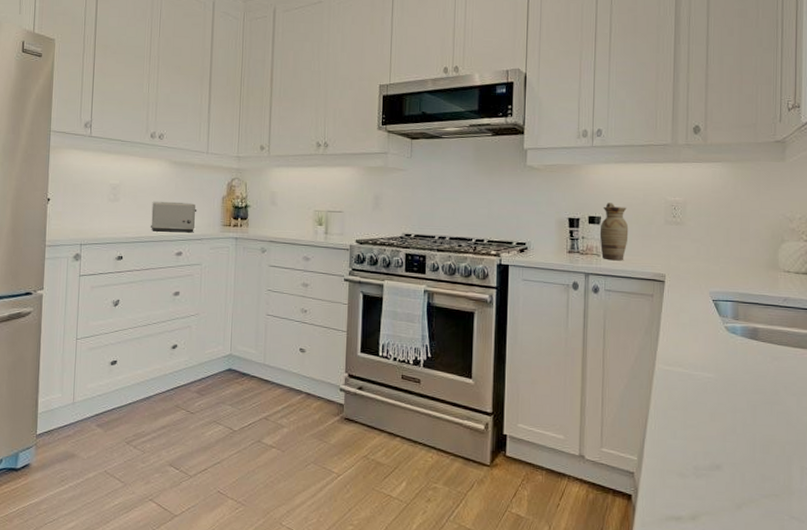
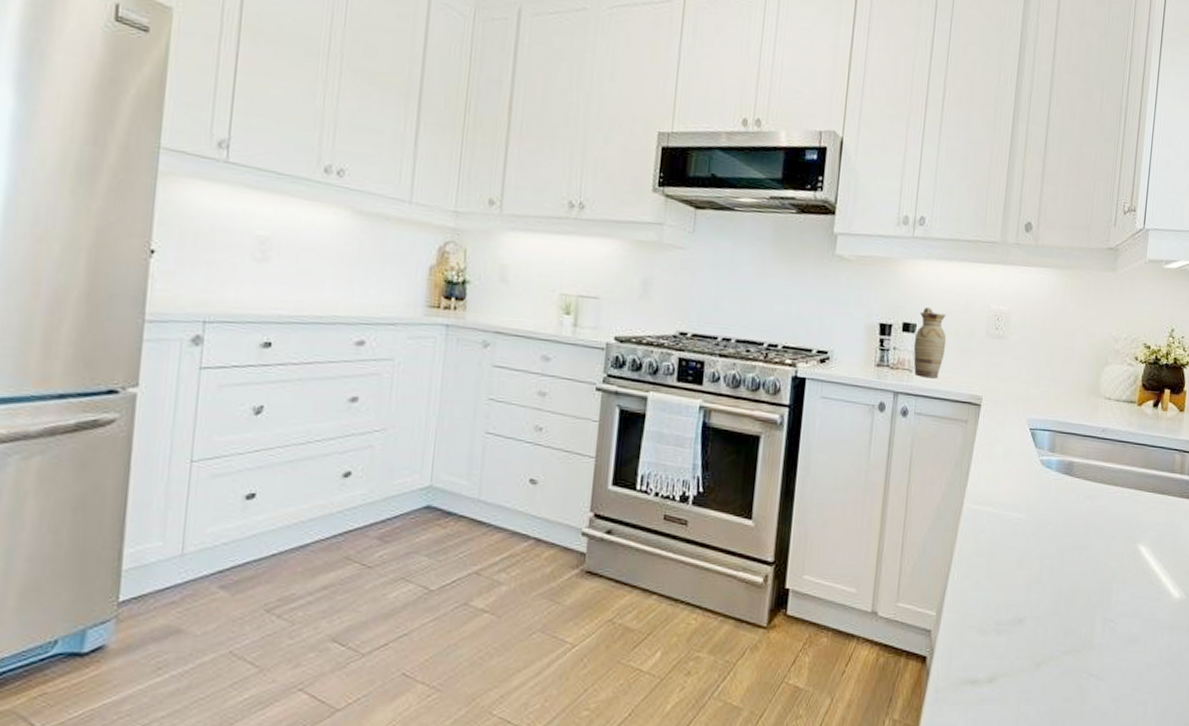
toaster: present [151,201,197,233] -> none [318,265,391,314]

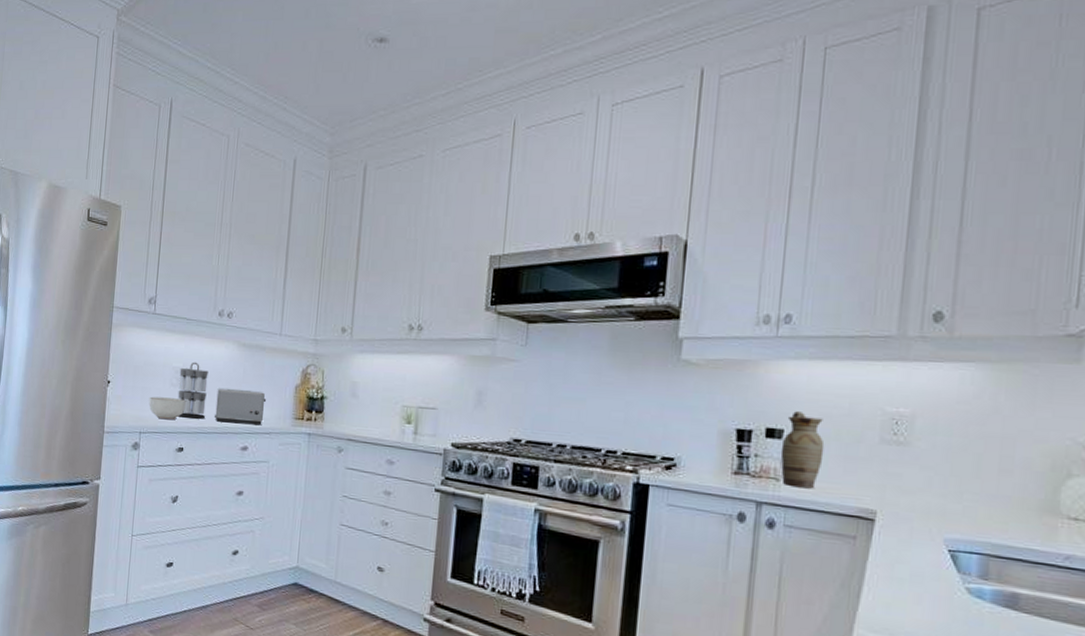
bowl: none [218,273,277,306] -> present [149,396,187,420]
spice rack: none [263,230,309,305] -> present [178,362,209,419]
toaster: none [318,265,391,314] -> present [215,387,267,425]

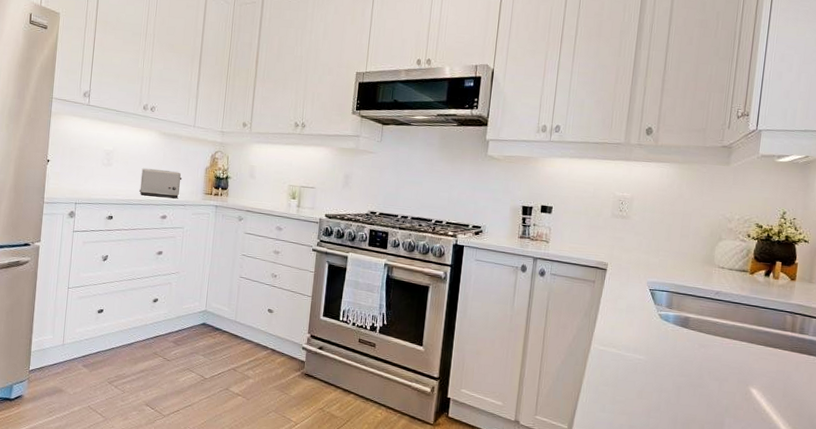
bowl: present [149,396,187,420] -> none [83,173,116,193]
spice rack: present [178,362,209,419] -> none [108,146,135,193]
ceramic jug: present [780,411,825,489] -> none [550,194,578,248]

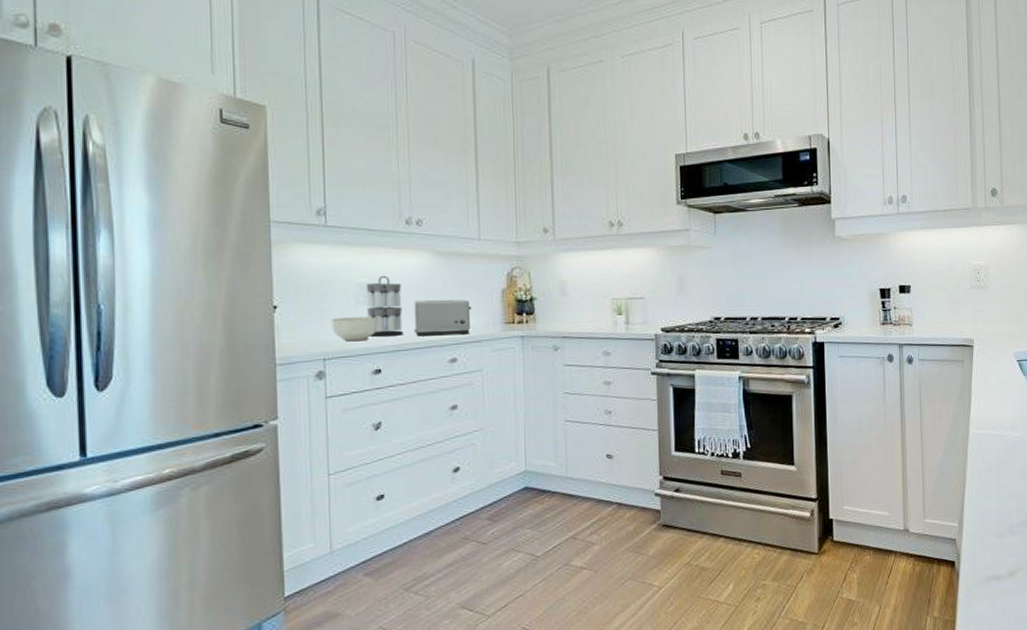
bowl: none [83,173,116,193] -> present [331,316,379,342]
spice rack: none [108,146,135,193] -> present [366,275,403,337]

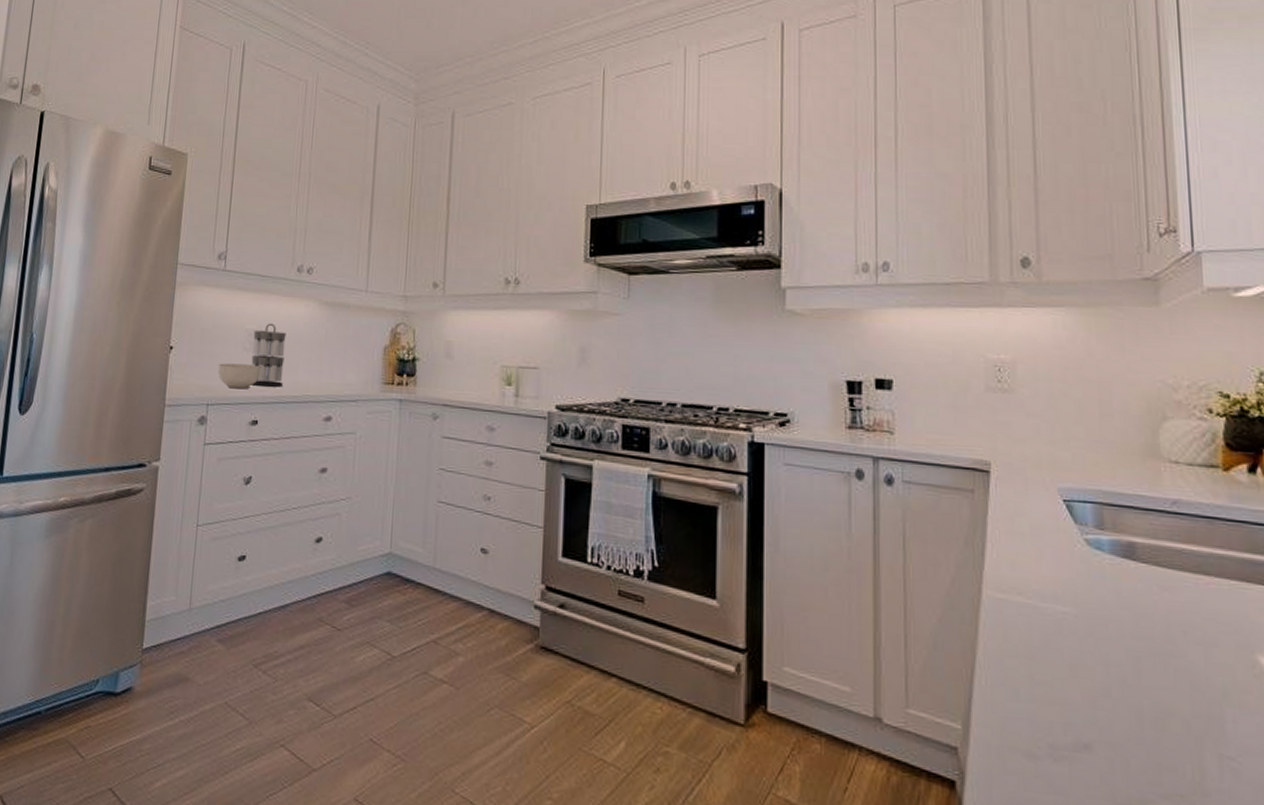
toaster: present [414,299,472,336] -> none [294,351,352,392]

